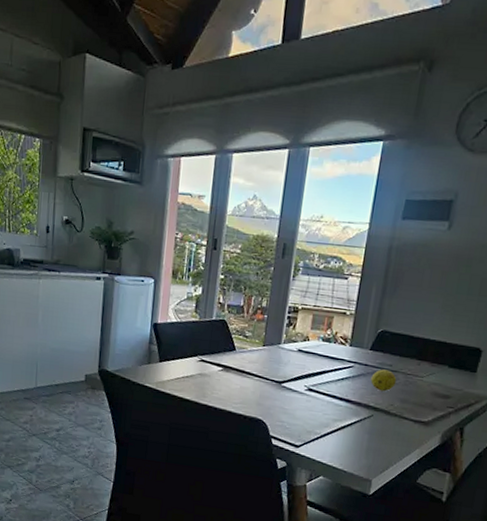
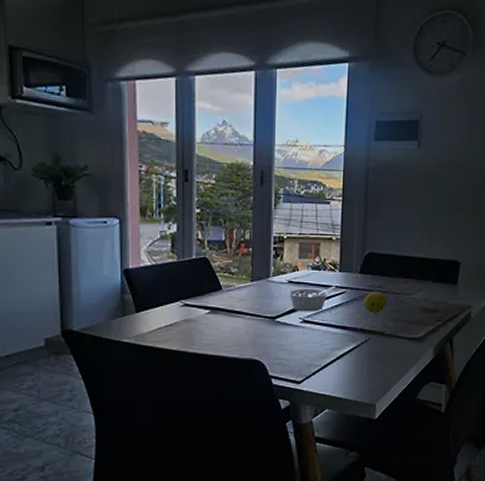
legume: none [295,357,344,382] -> present [287,286,335,312]

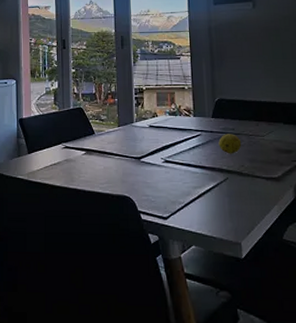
legume: present [287,286,335,312] -> none [149,129,191,153]

